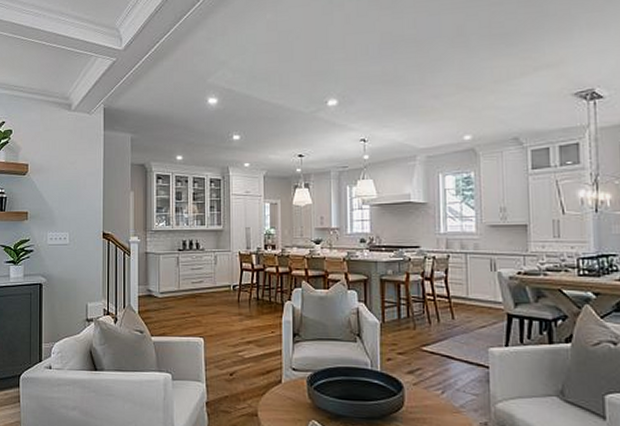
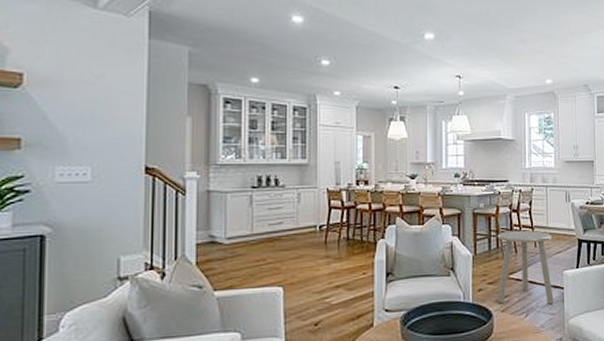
side table: none [407,299,477,384] -> present [497,230,554,305]

